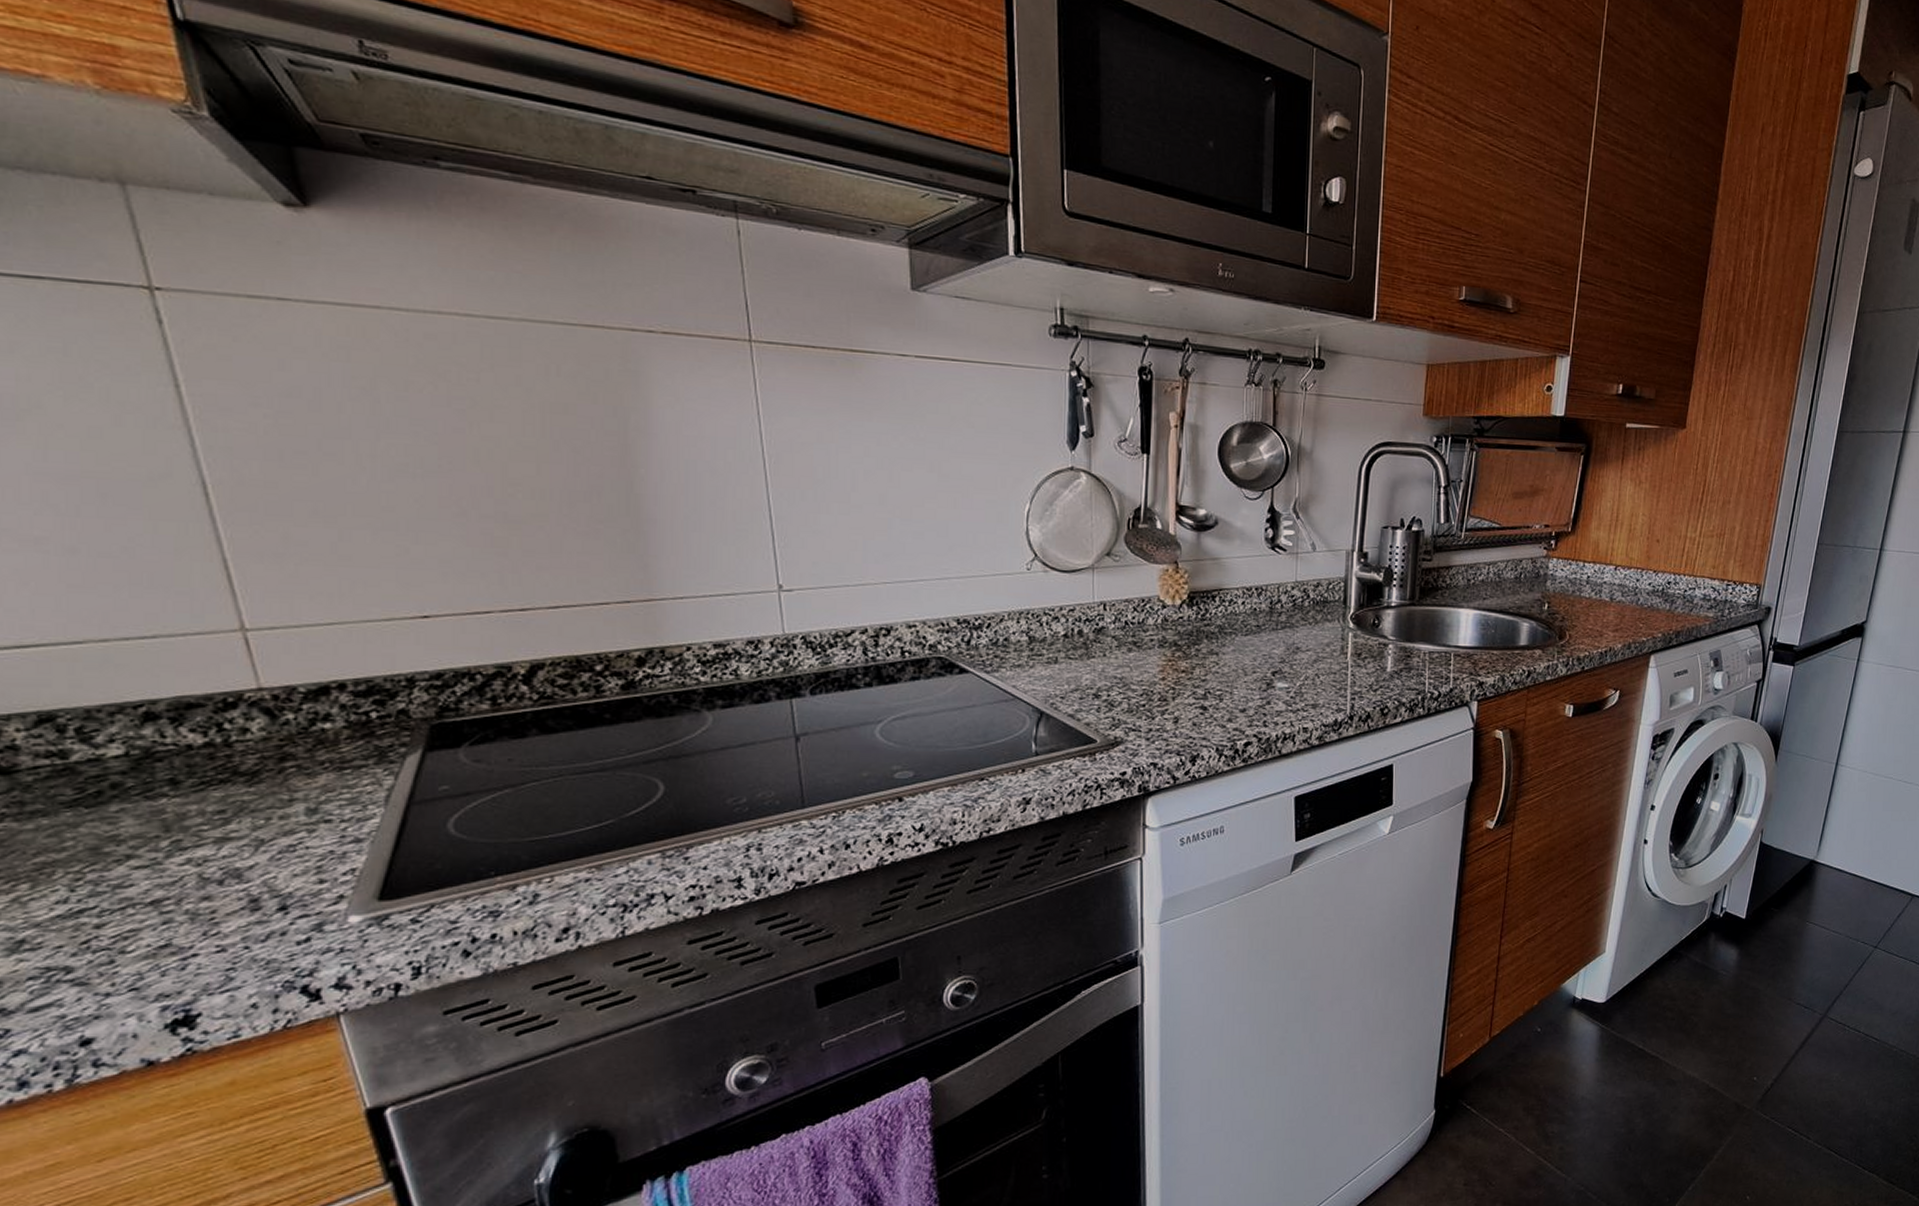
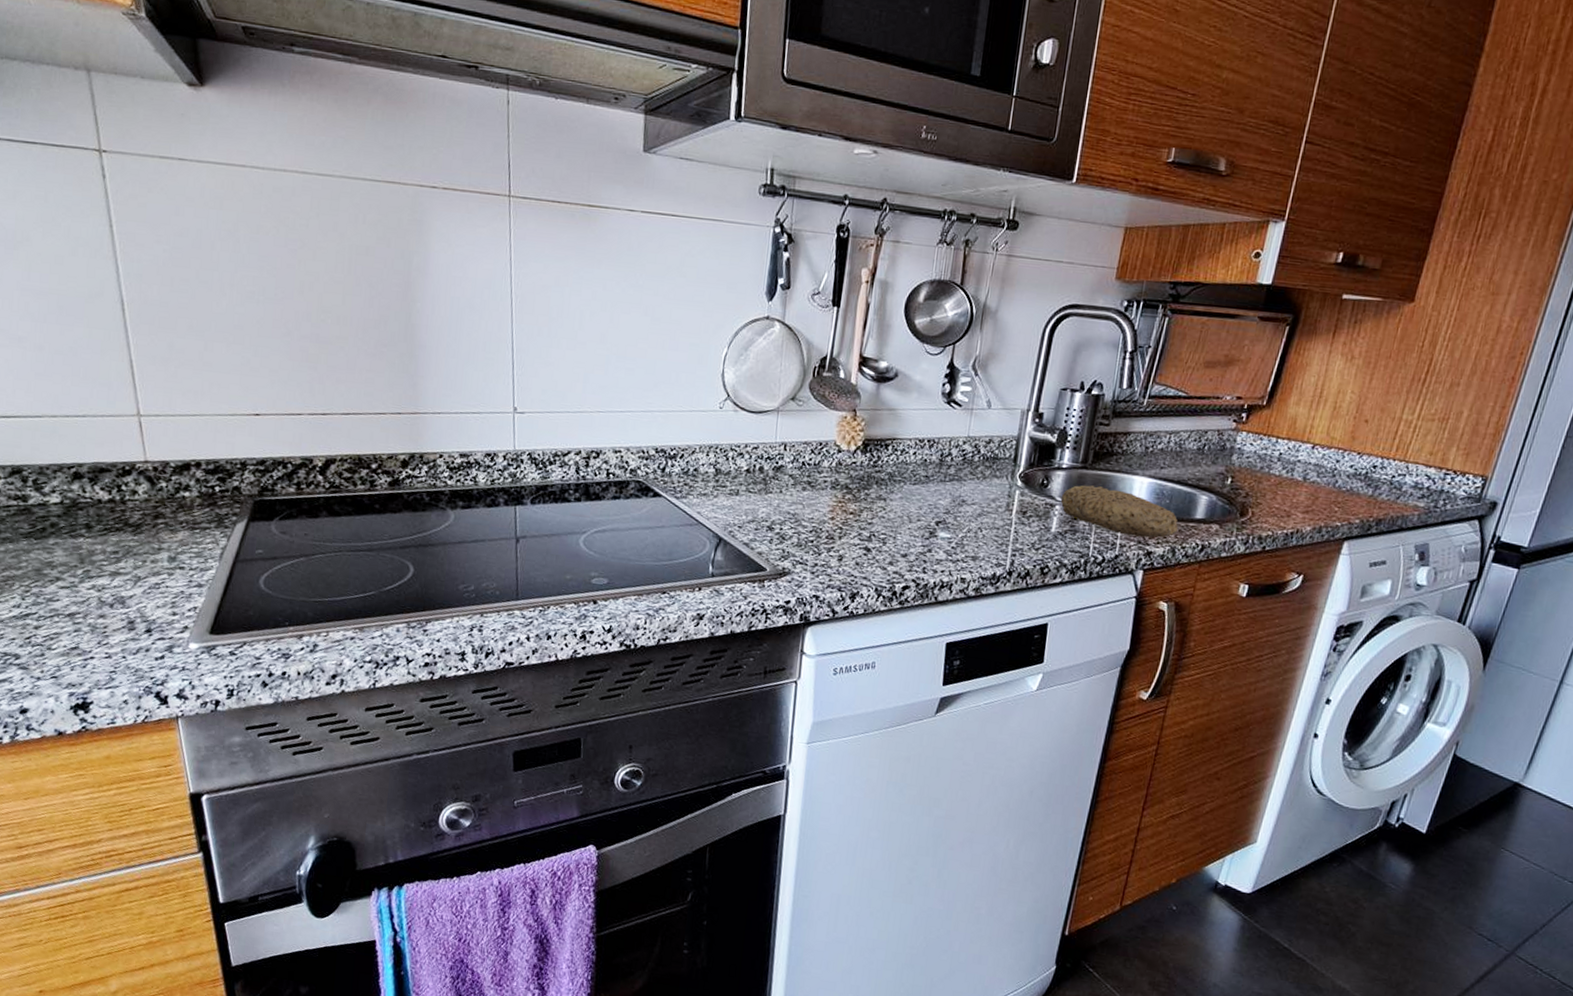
sponge: none [1393,621,1505,669] -> present [1060,484,1178,538]

